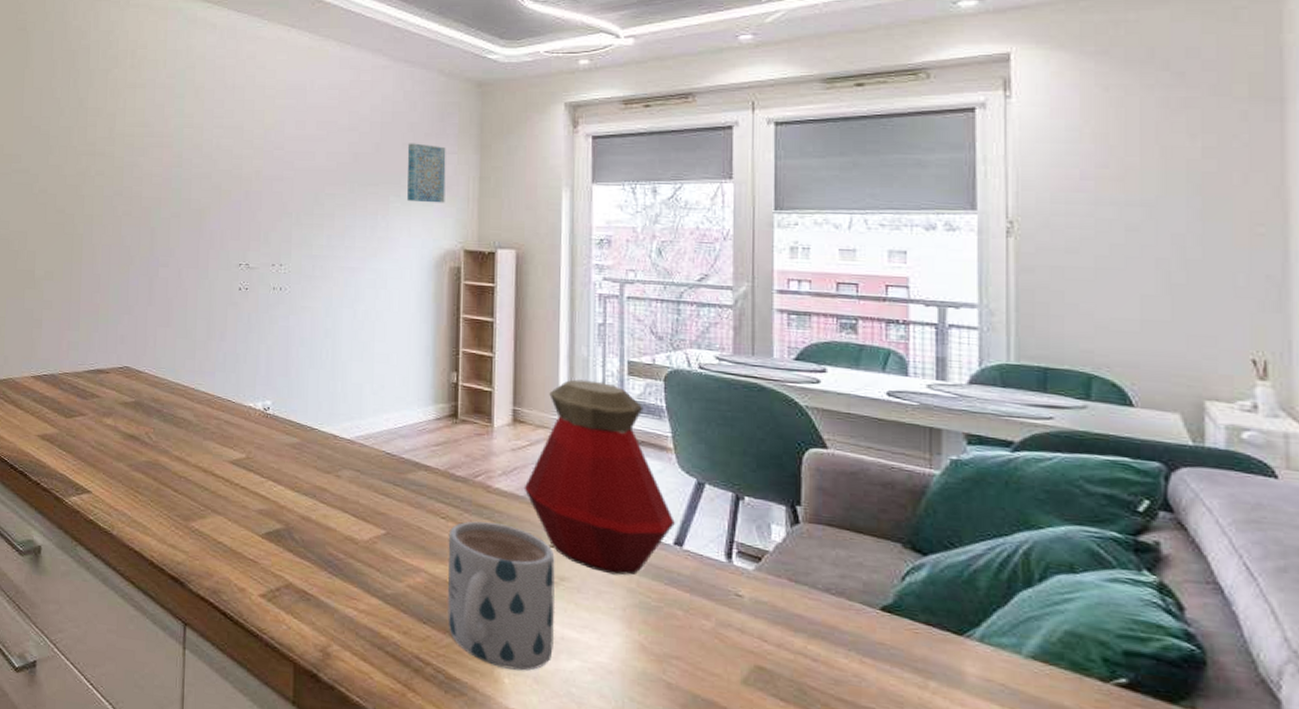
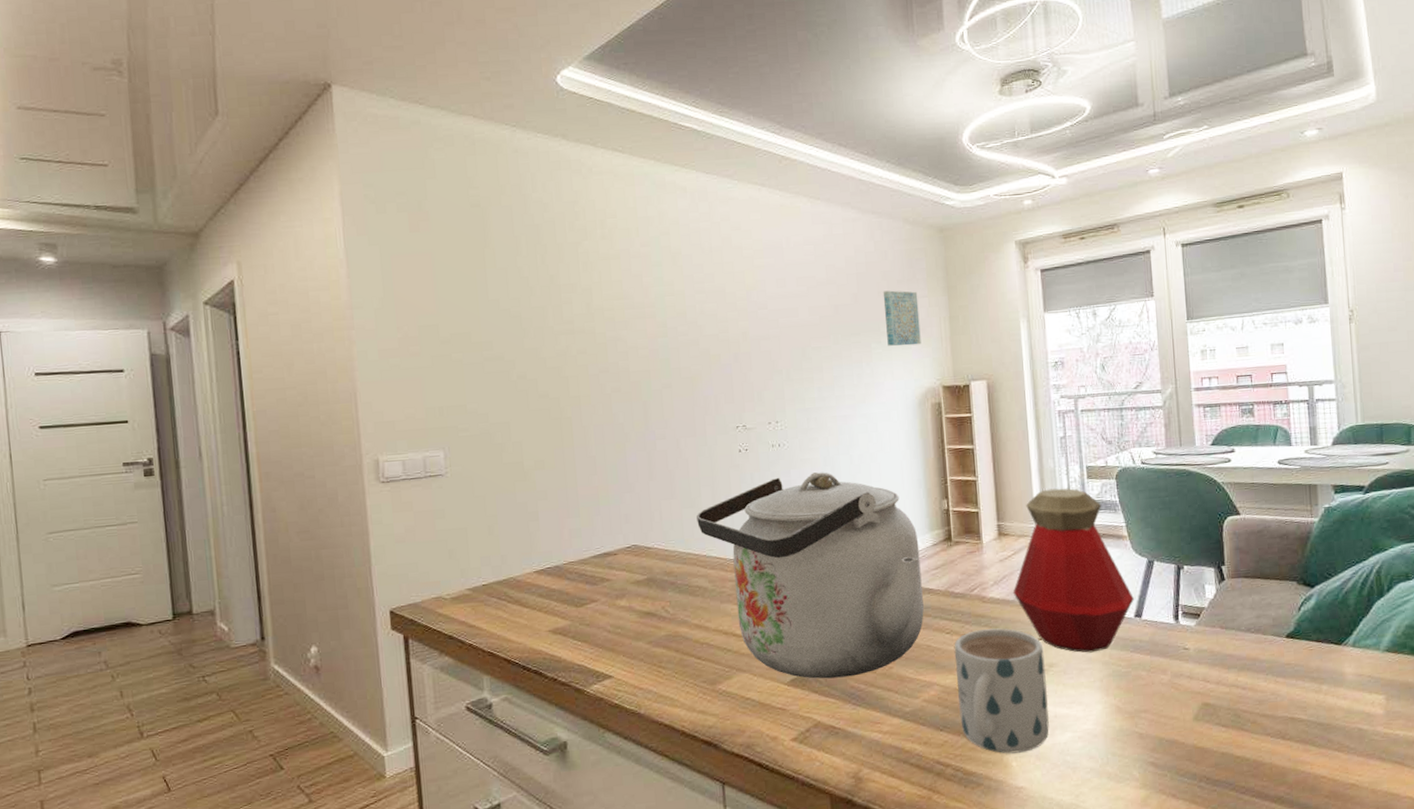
kettle: none [189,321,420,543] -> present [696,472,924,679]

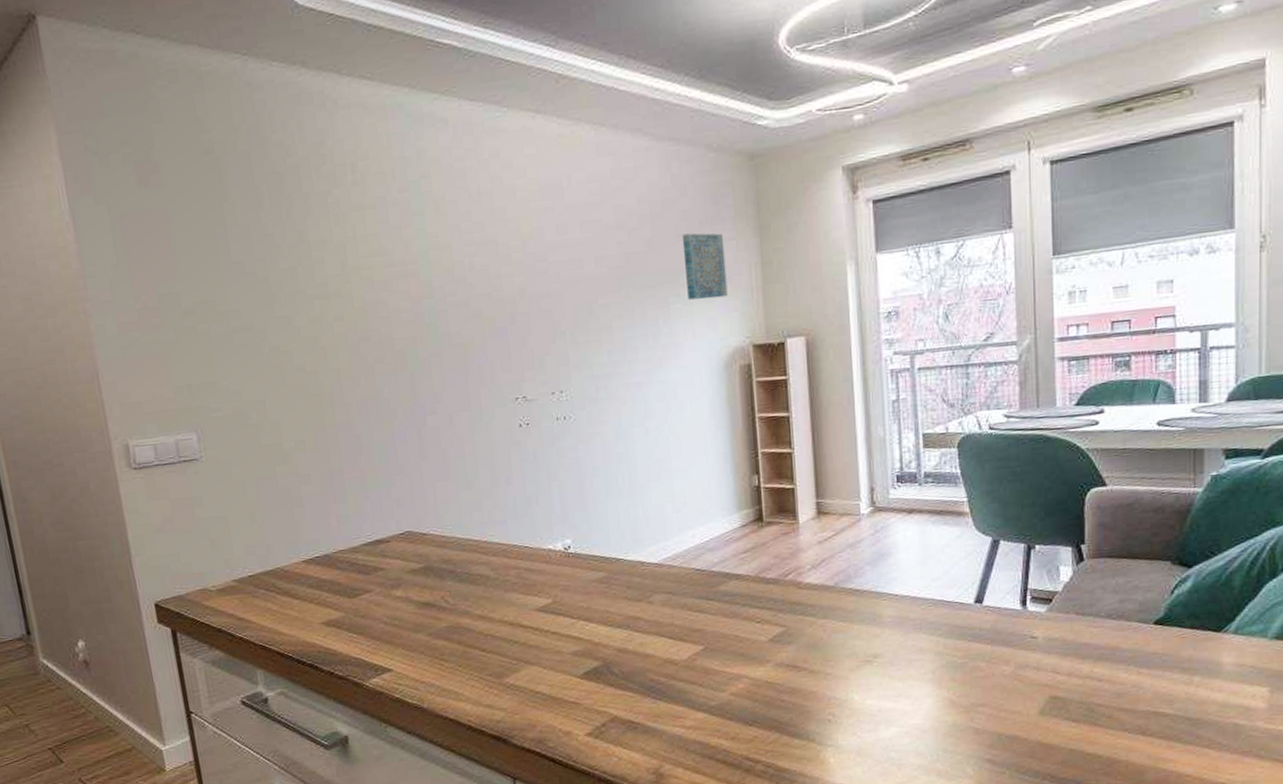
kettle: present [696,472,924,679] -> none [475,447,731,672]
mug: present [954,628,1049,754] -> none [765,616,872,750]
bottle: present [1013,488,1134,653] -> none [833,459,974,643]

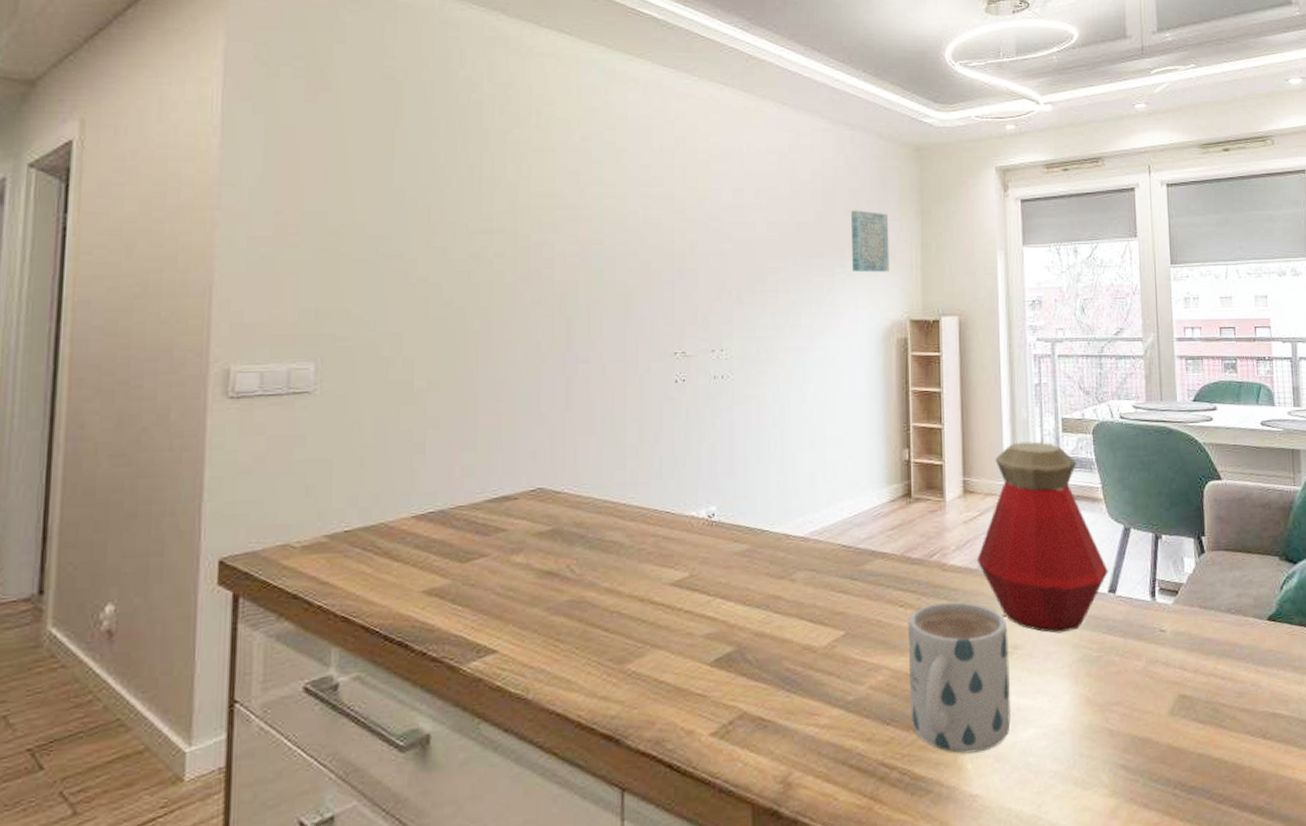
mug: none [765,616,872,750] -> present [907,601,1011,754]
bottle: none [833,459,974,643] -> present [976,441,1108,633]

